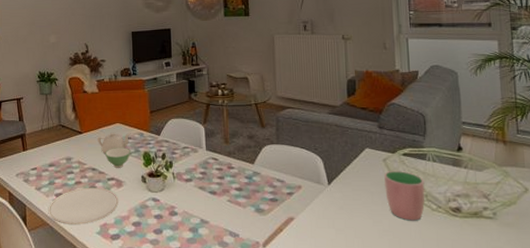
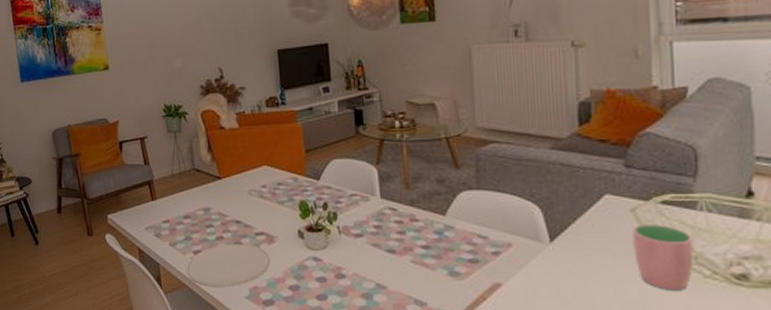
teapot: present [97,132,131,153] -> none [240,177,283,203]
bowl: present [104,148,131,168] -> none [250,196,283,220]

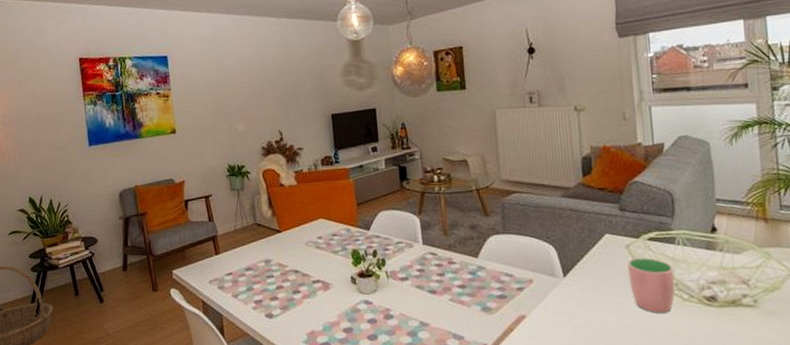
plate: present [185,243,271,287] -> none [247,291,326,334]

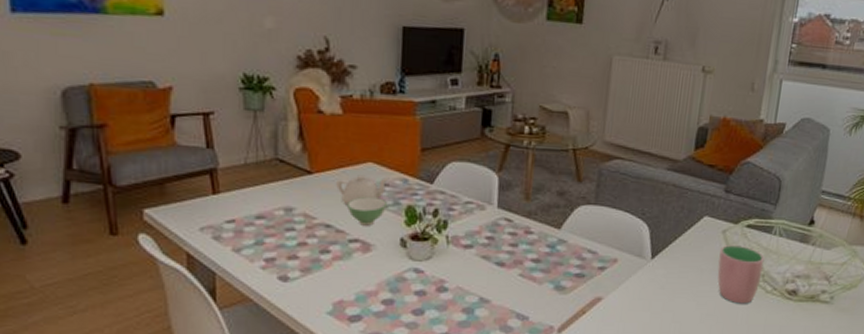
teapot: none [299,229,337,253] -> present [336,175,390,205]
bowl: none [307,246,337,269] -> present [346,197,387,226]

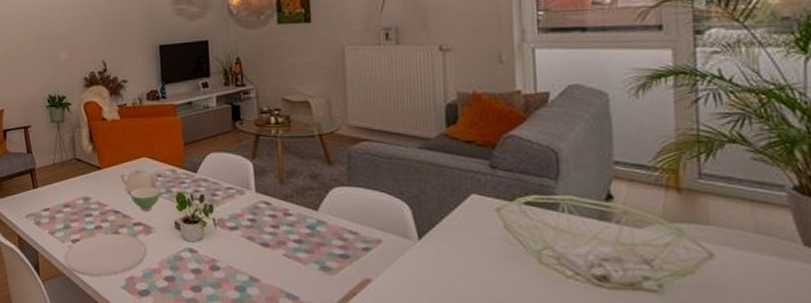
plate: none [252,250,364,301] -> present [64,233,147,277]
cup: present [717,245,765,304] -> none [497,224,557,290]

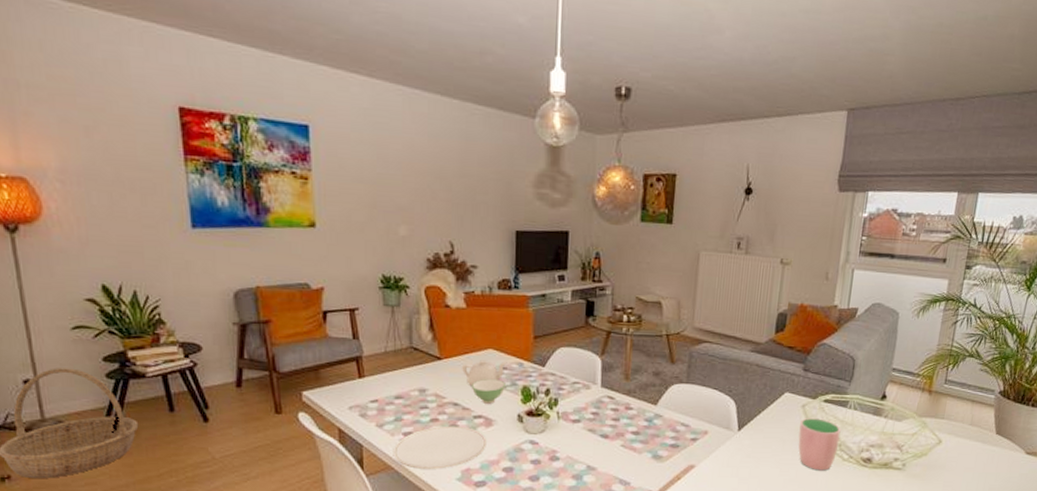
cup: none [497,224,557,290] -> present [798,418,841,471]

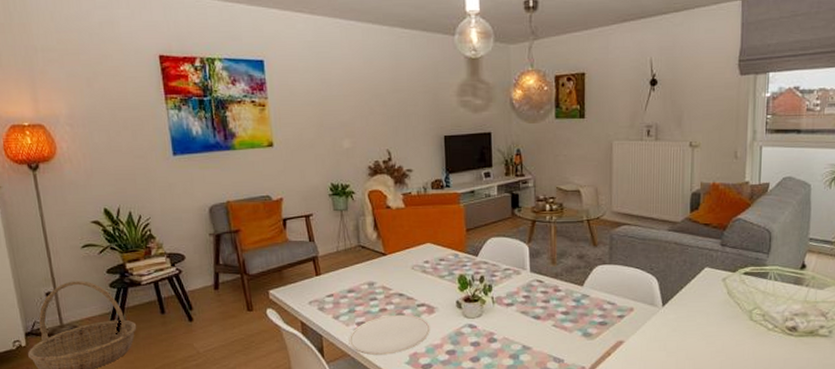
teapot: present [462,360,507,386] -> none [405,253,444,277]
bowl: present [471,379,505,404] -> none [413,270,444,293]
cup: present [798,418,841,471] -> none [722,291,763,341]

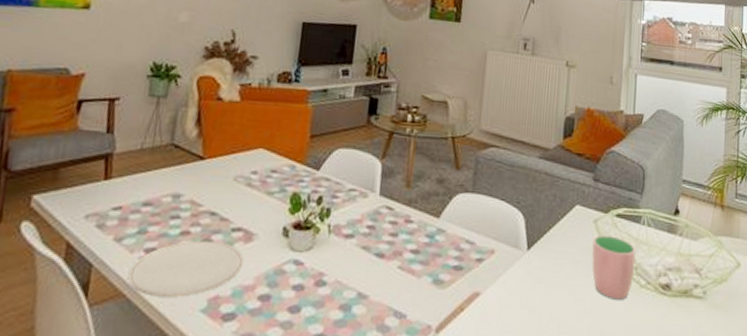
cup: none [722,291,763,341] -> present [591,235,636,300]

